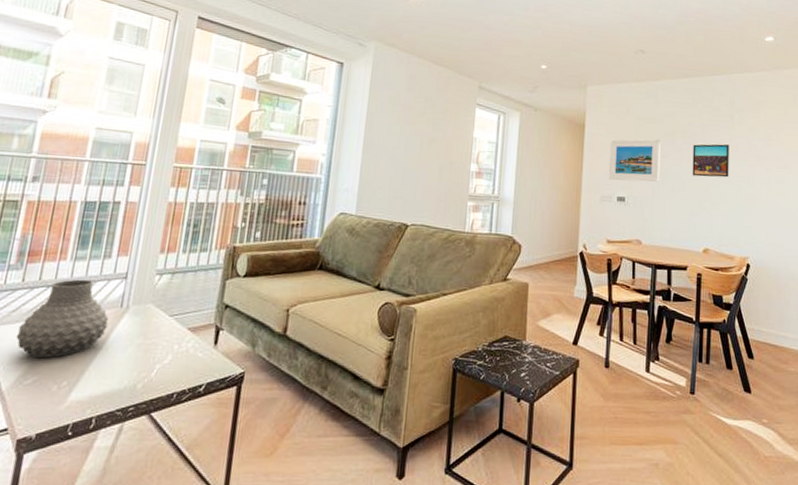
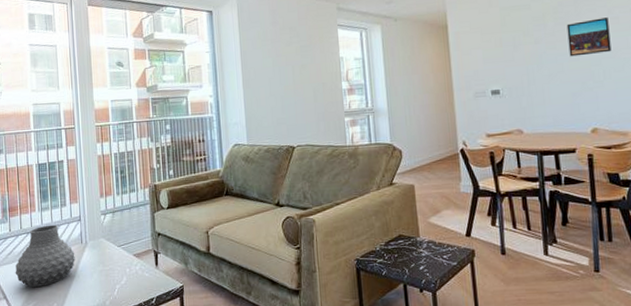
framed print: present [608,138,661,182] -> none [475,25,534,76]

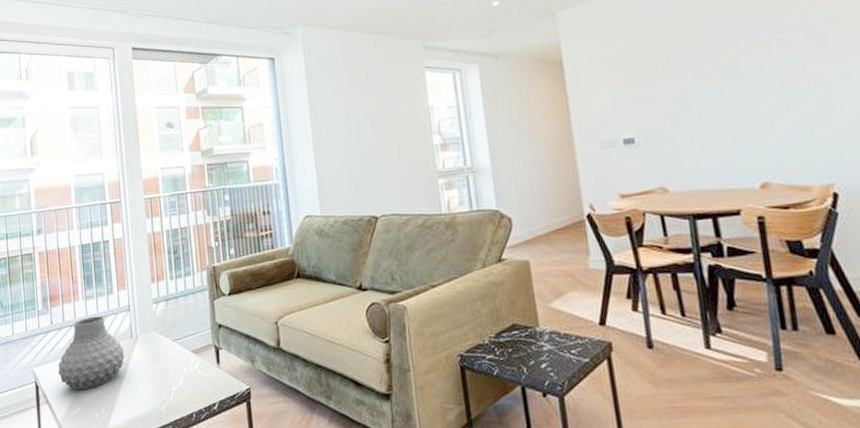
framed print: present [566,17,612,57] -> none [719,40,782,92]

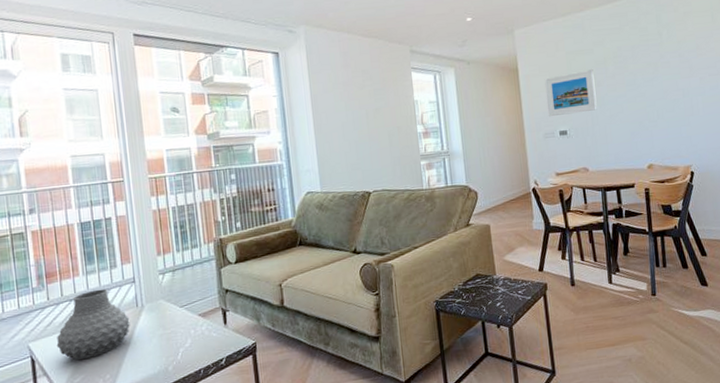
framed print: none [599,54,679,121] -> present [544,68,597,117]

